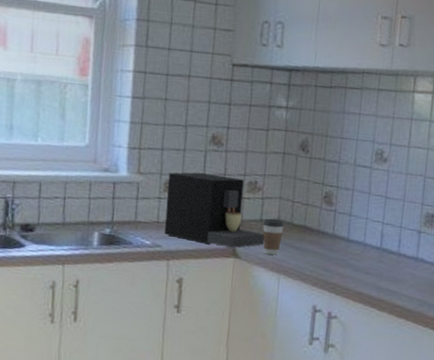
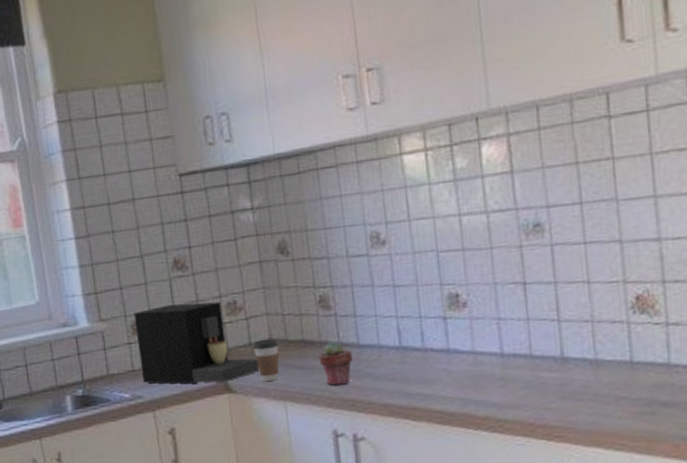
potted succulent: none [314,232,342,270] -> present [319,341,353,386]

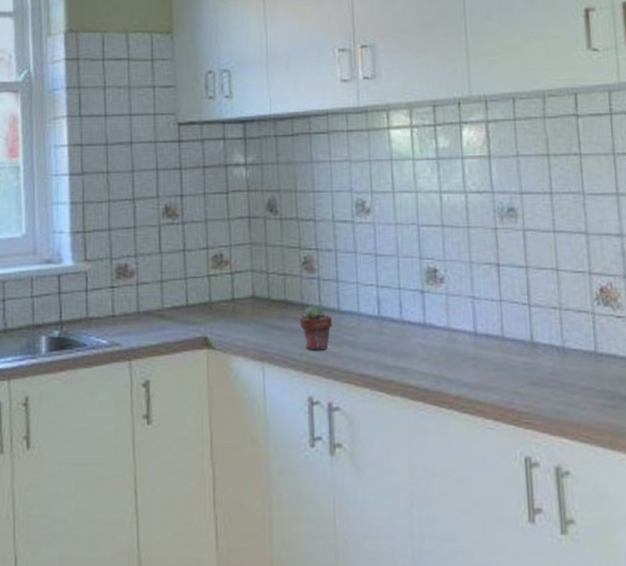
coffee maker: present [133,301,260,384] -> none [120,251,240,338]
coffee cup: present [253,339,279,382] -> none [236,296,261,340]

